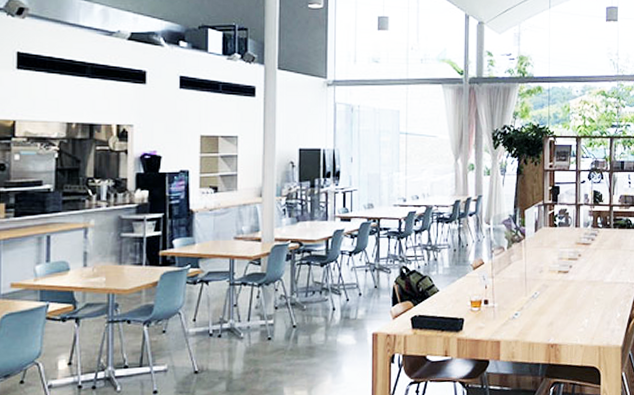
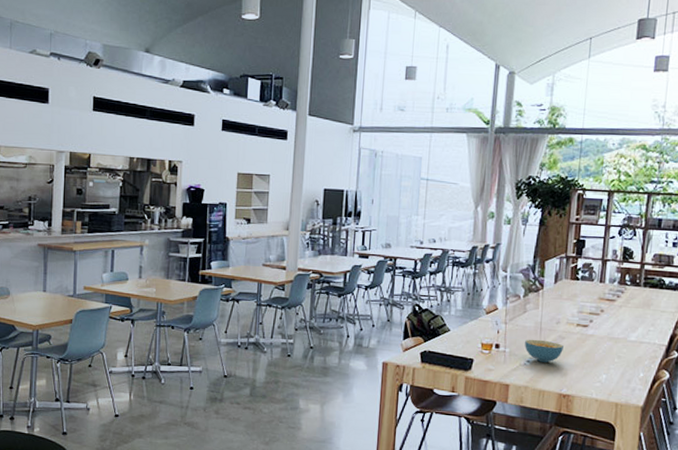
cereal bowl: none [512,290,548,314] -> present [525,339,563,362]

